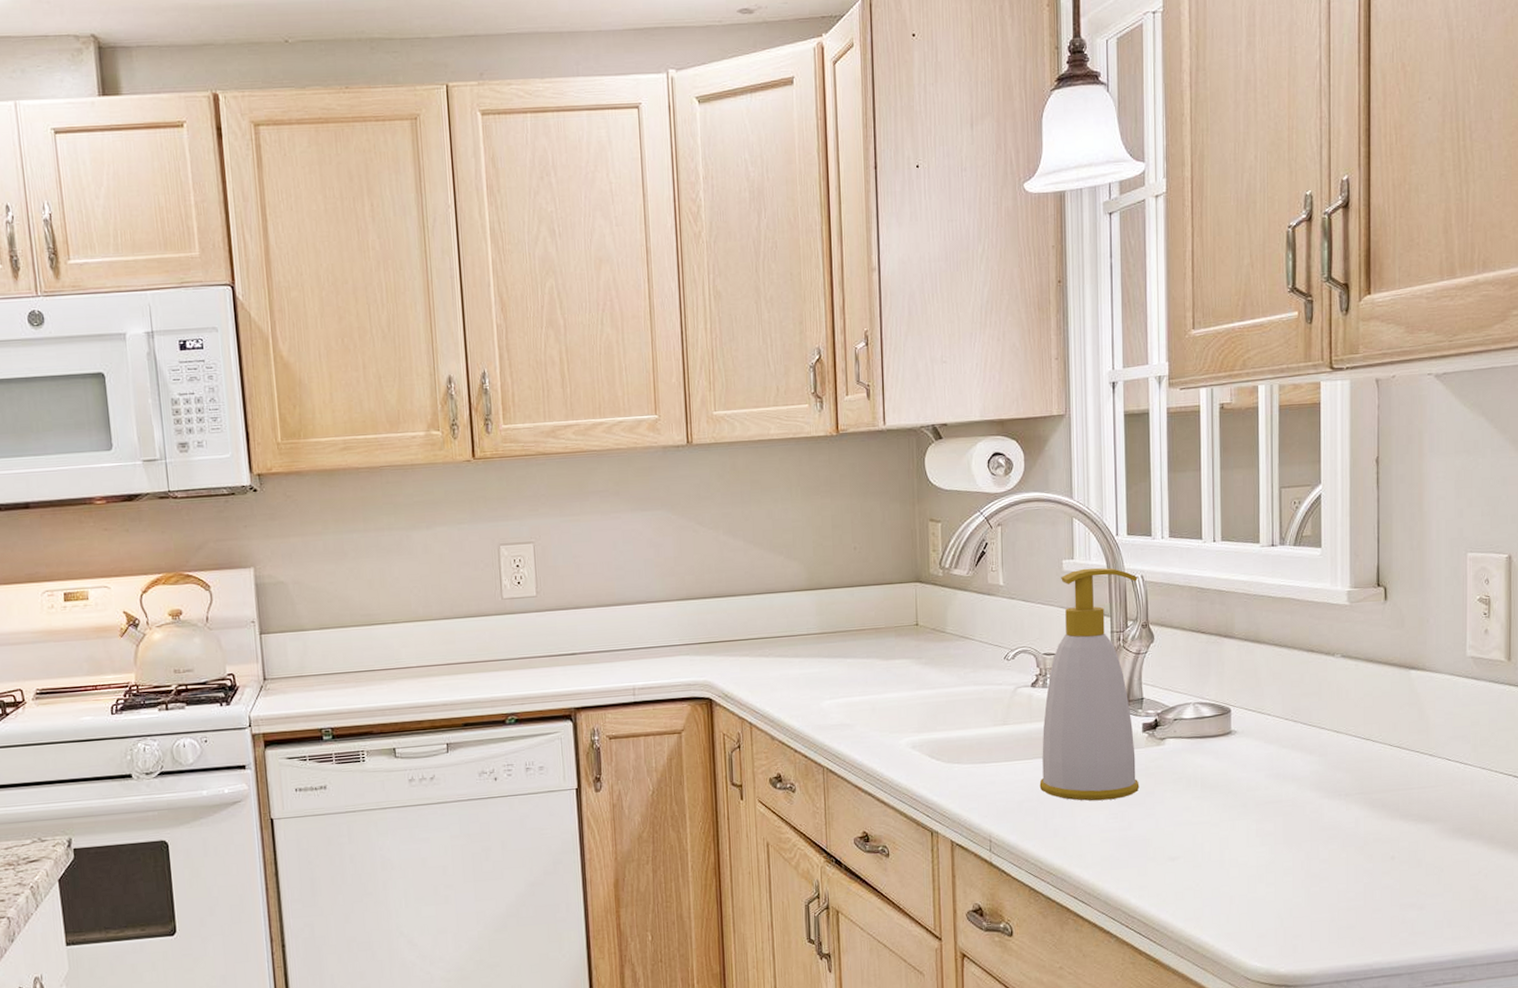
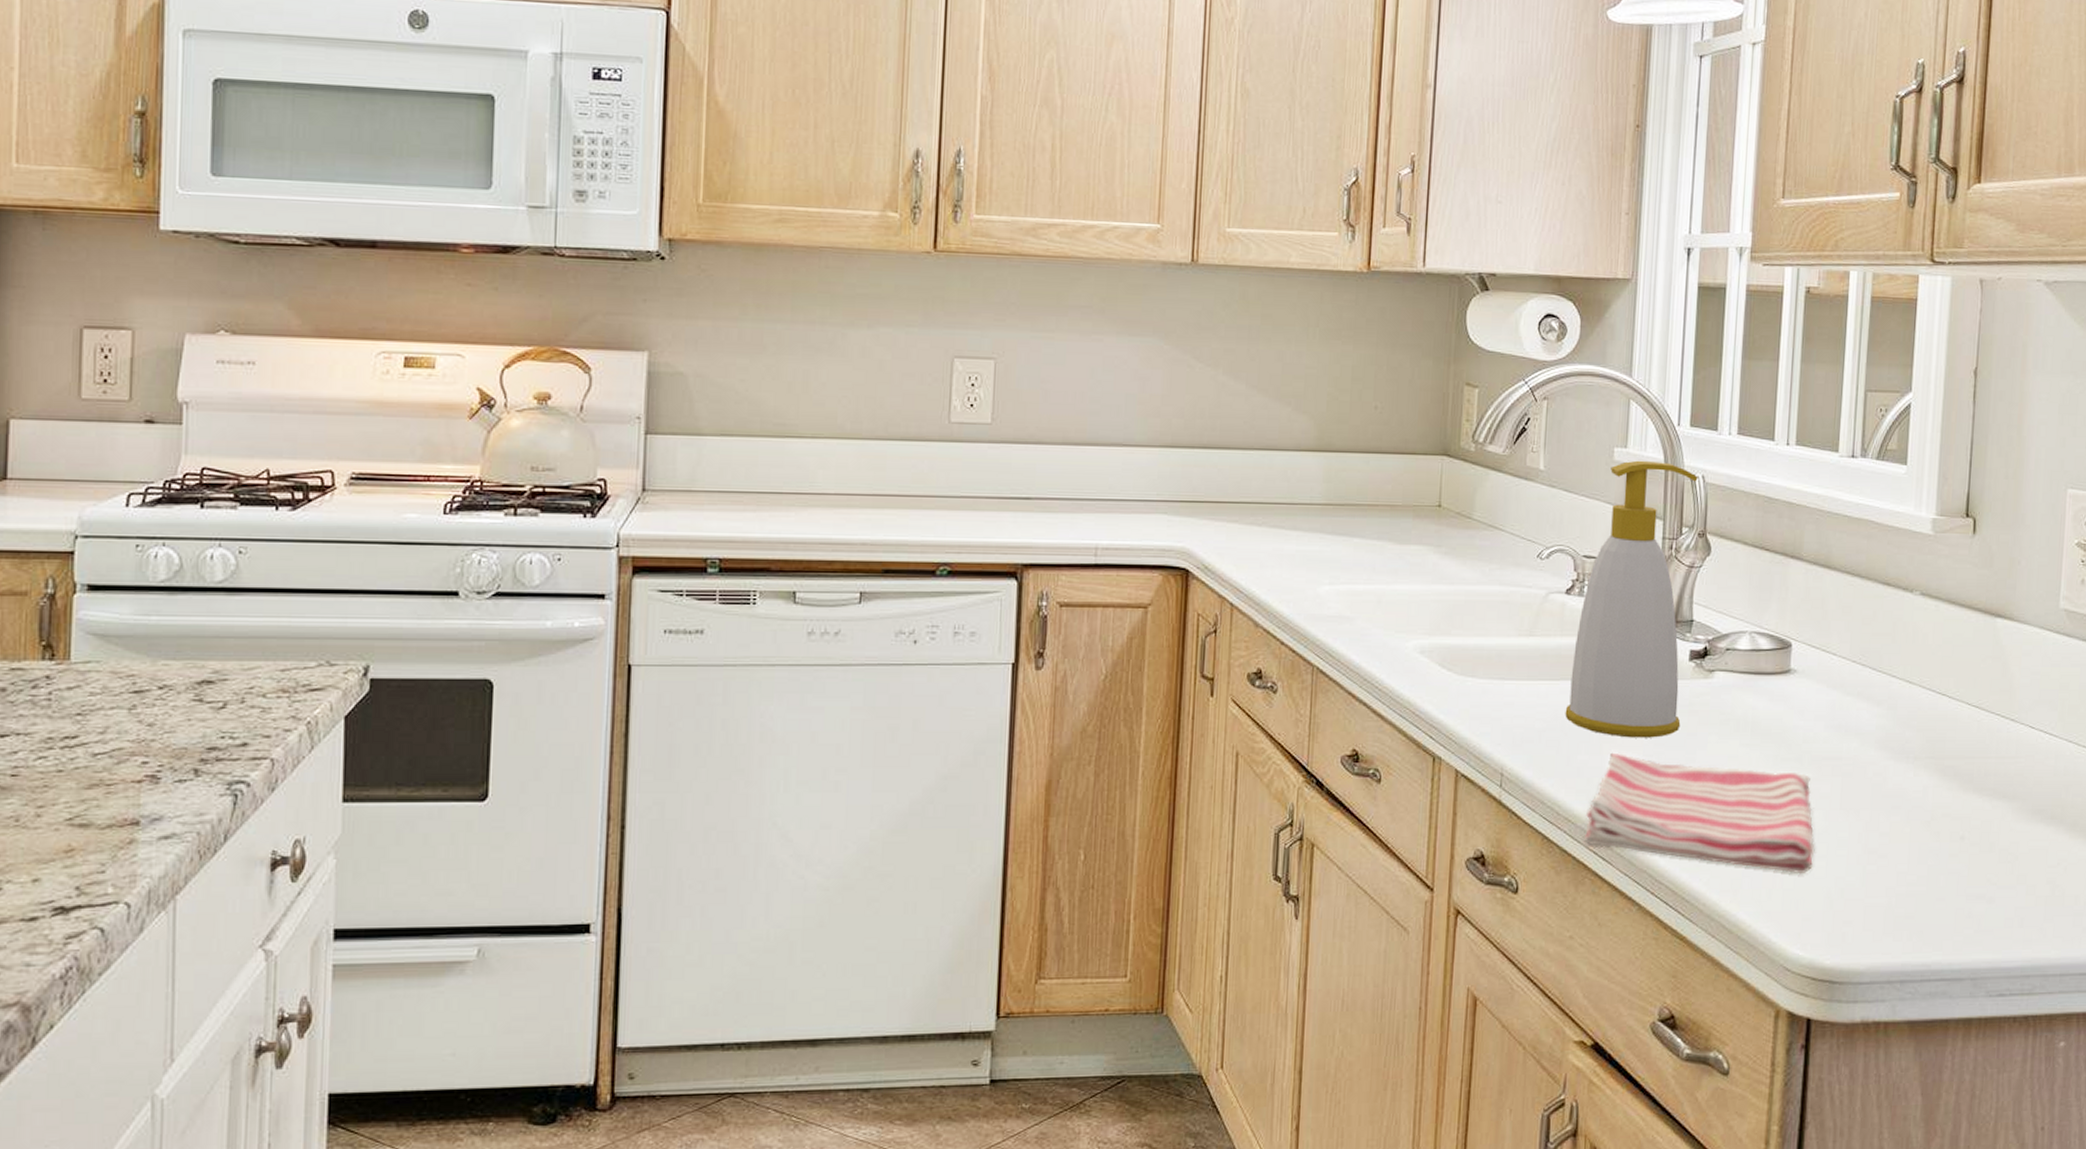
dish towel: none [1065,814,1264,901] -> present [1585,752,1815,875]

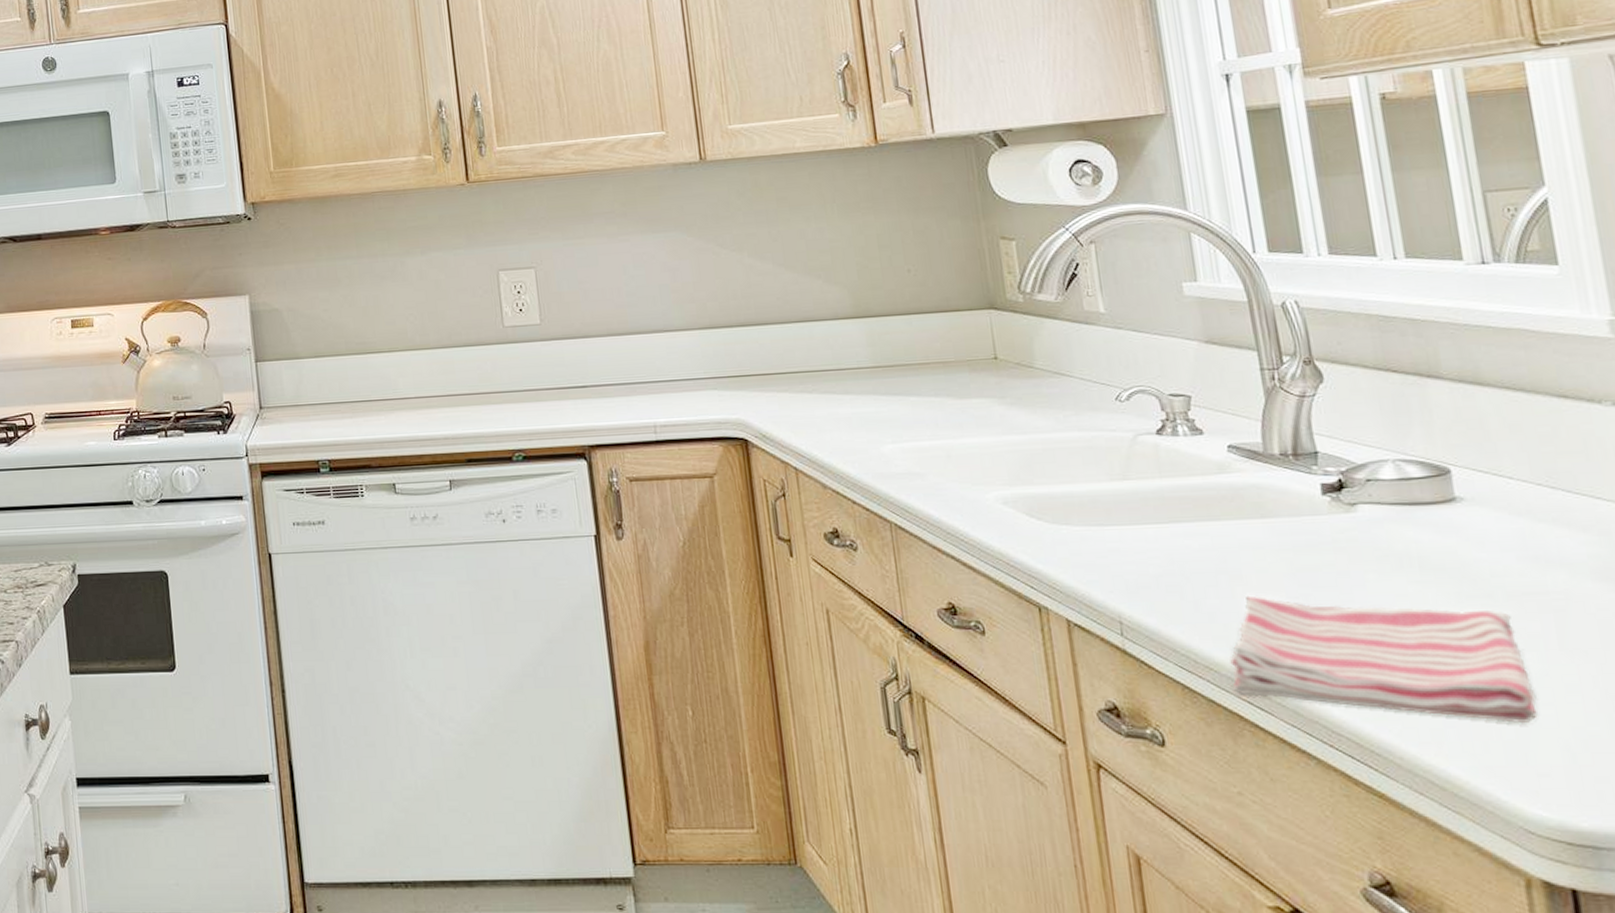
soap bottle: present [1565,460,1698,738] -> none [1178,291,1327,580]

